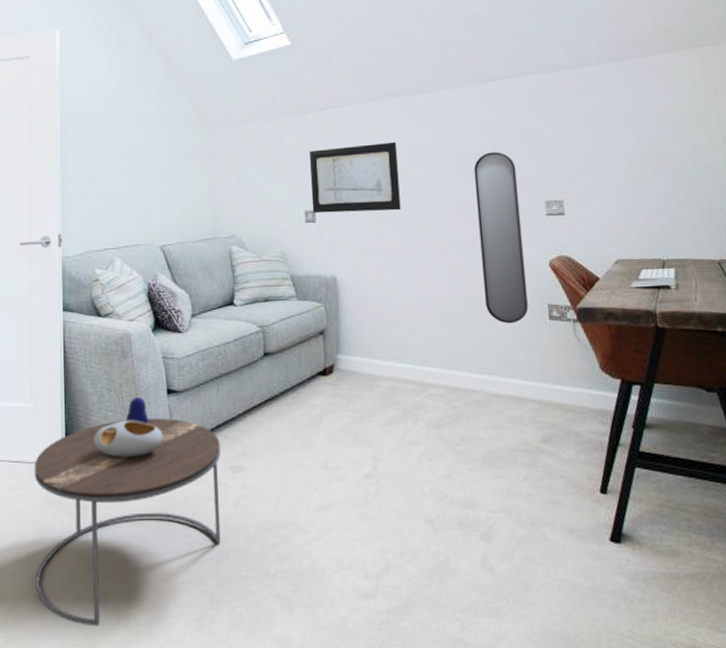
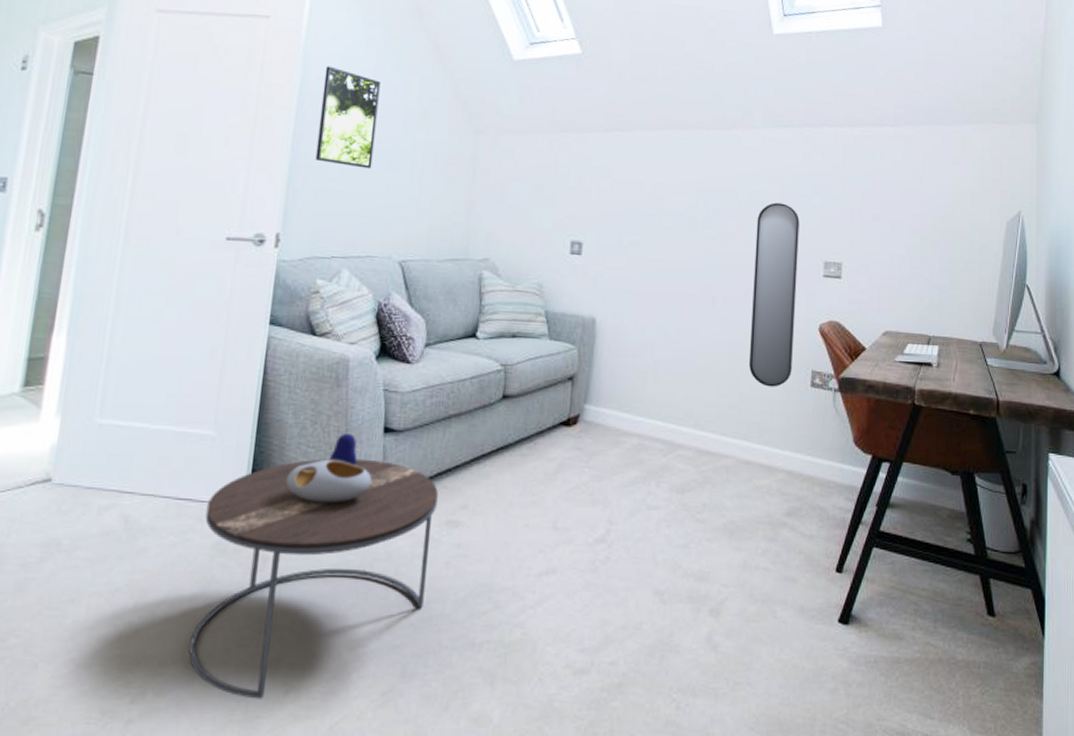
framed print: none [79,90,127,172] -> present [315,66,381,169]
wall art: present [309,141,401,214] -> none [579,174,681,253]

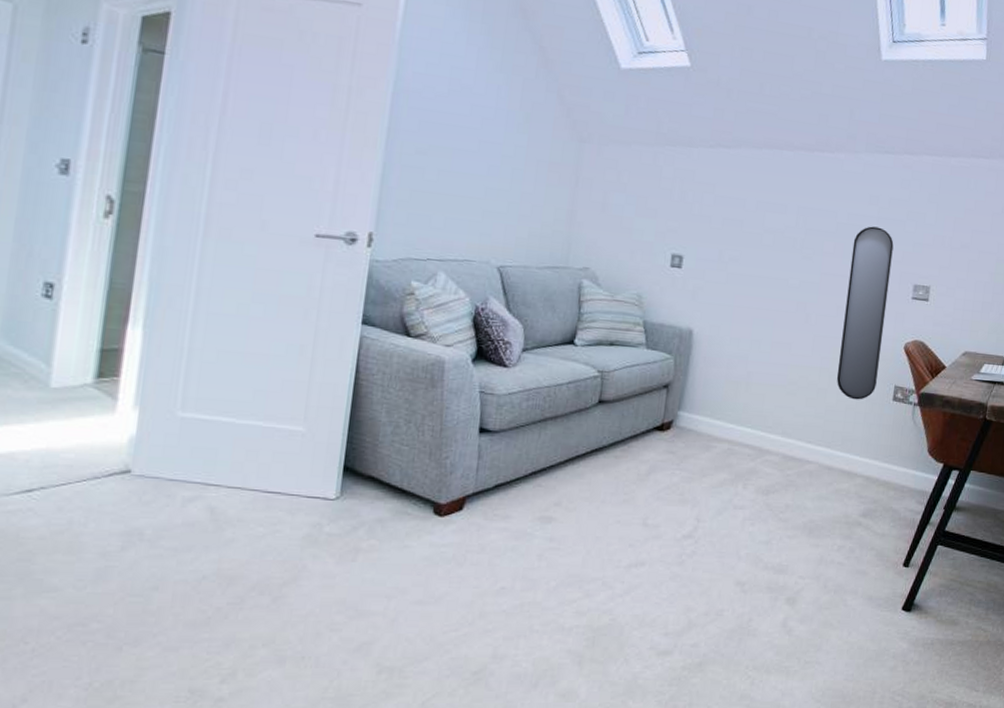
side table: present [188,434,438,699] -> none [279,433,533,679]
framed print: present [315,66,381,169] -> none [411,61,481,172]

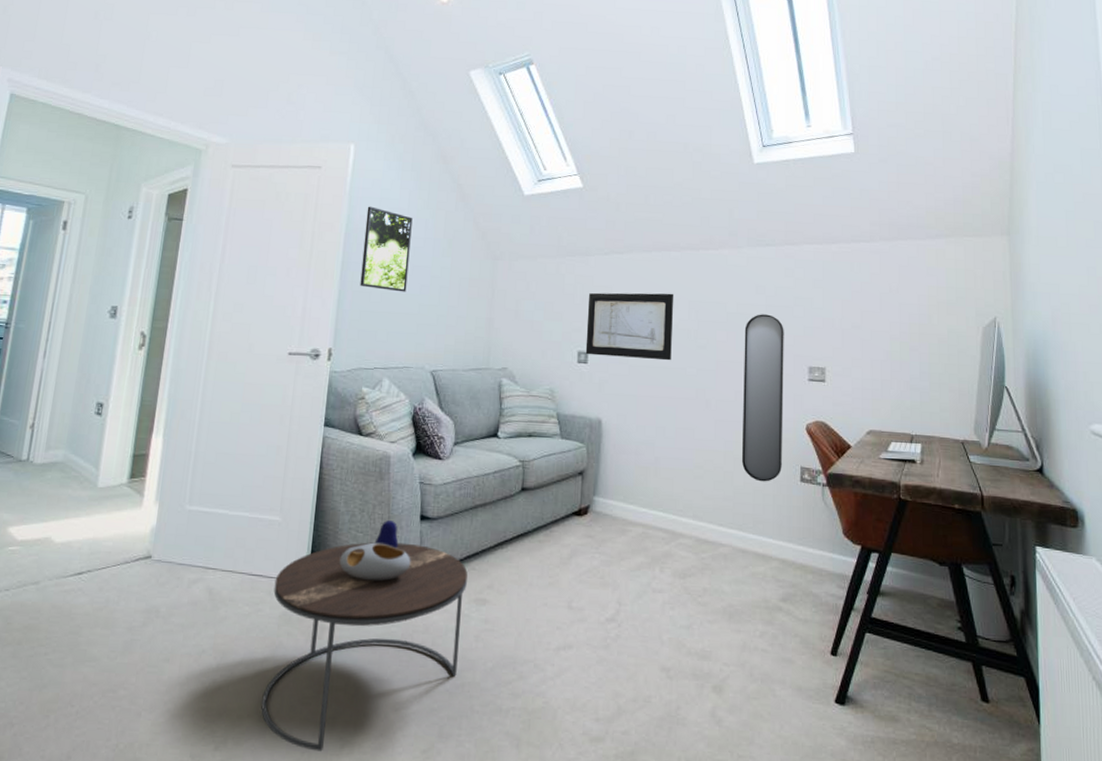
side table: none [279,433,533,679] -> present [261,520,468,752]
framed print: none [411,61,481,172] -> present [360,206,413,292]
wall art: none [680,189,783,271] -> present [585,292,674,361]

